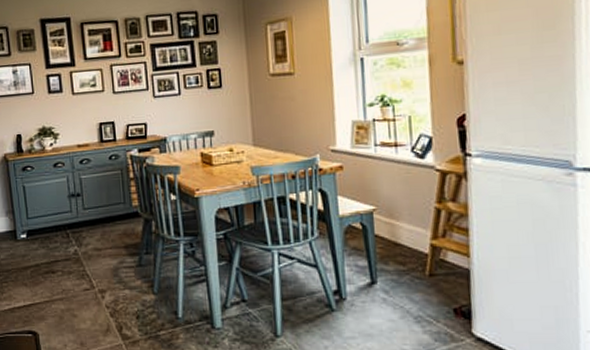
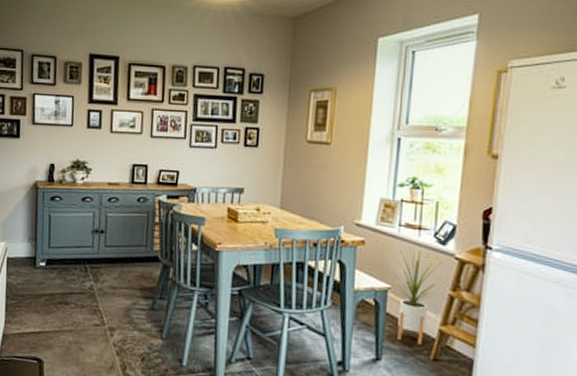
house plant: none [368,164,430,262] -> present [386,244,444,345]

